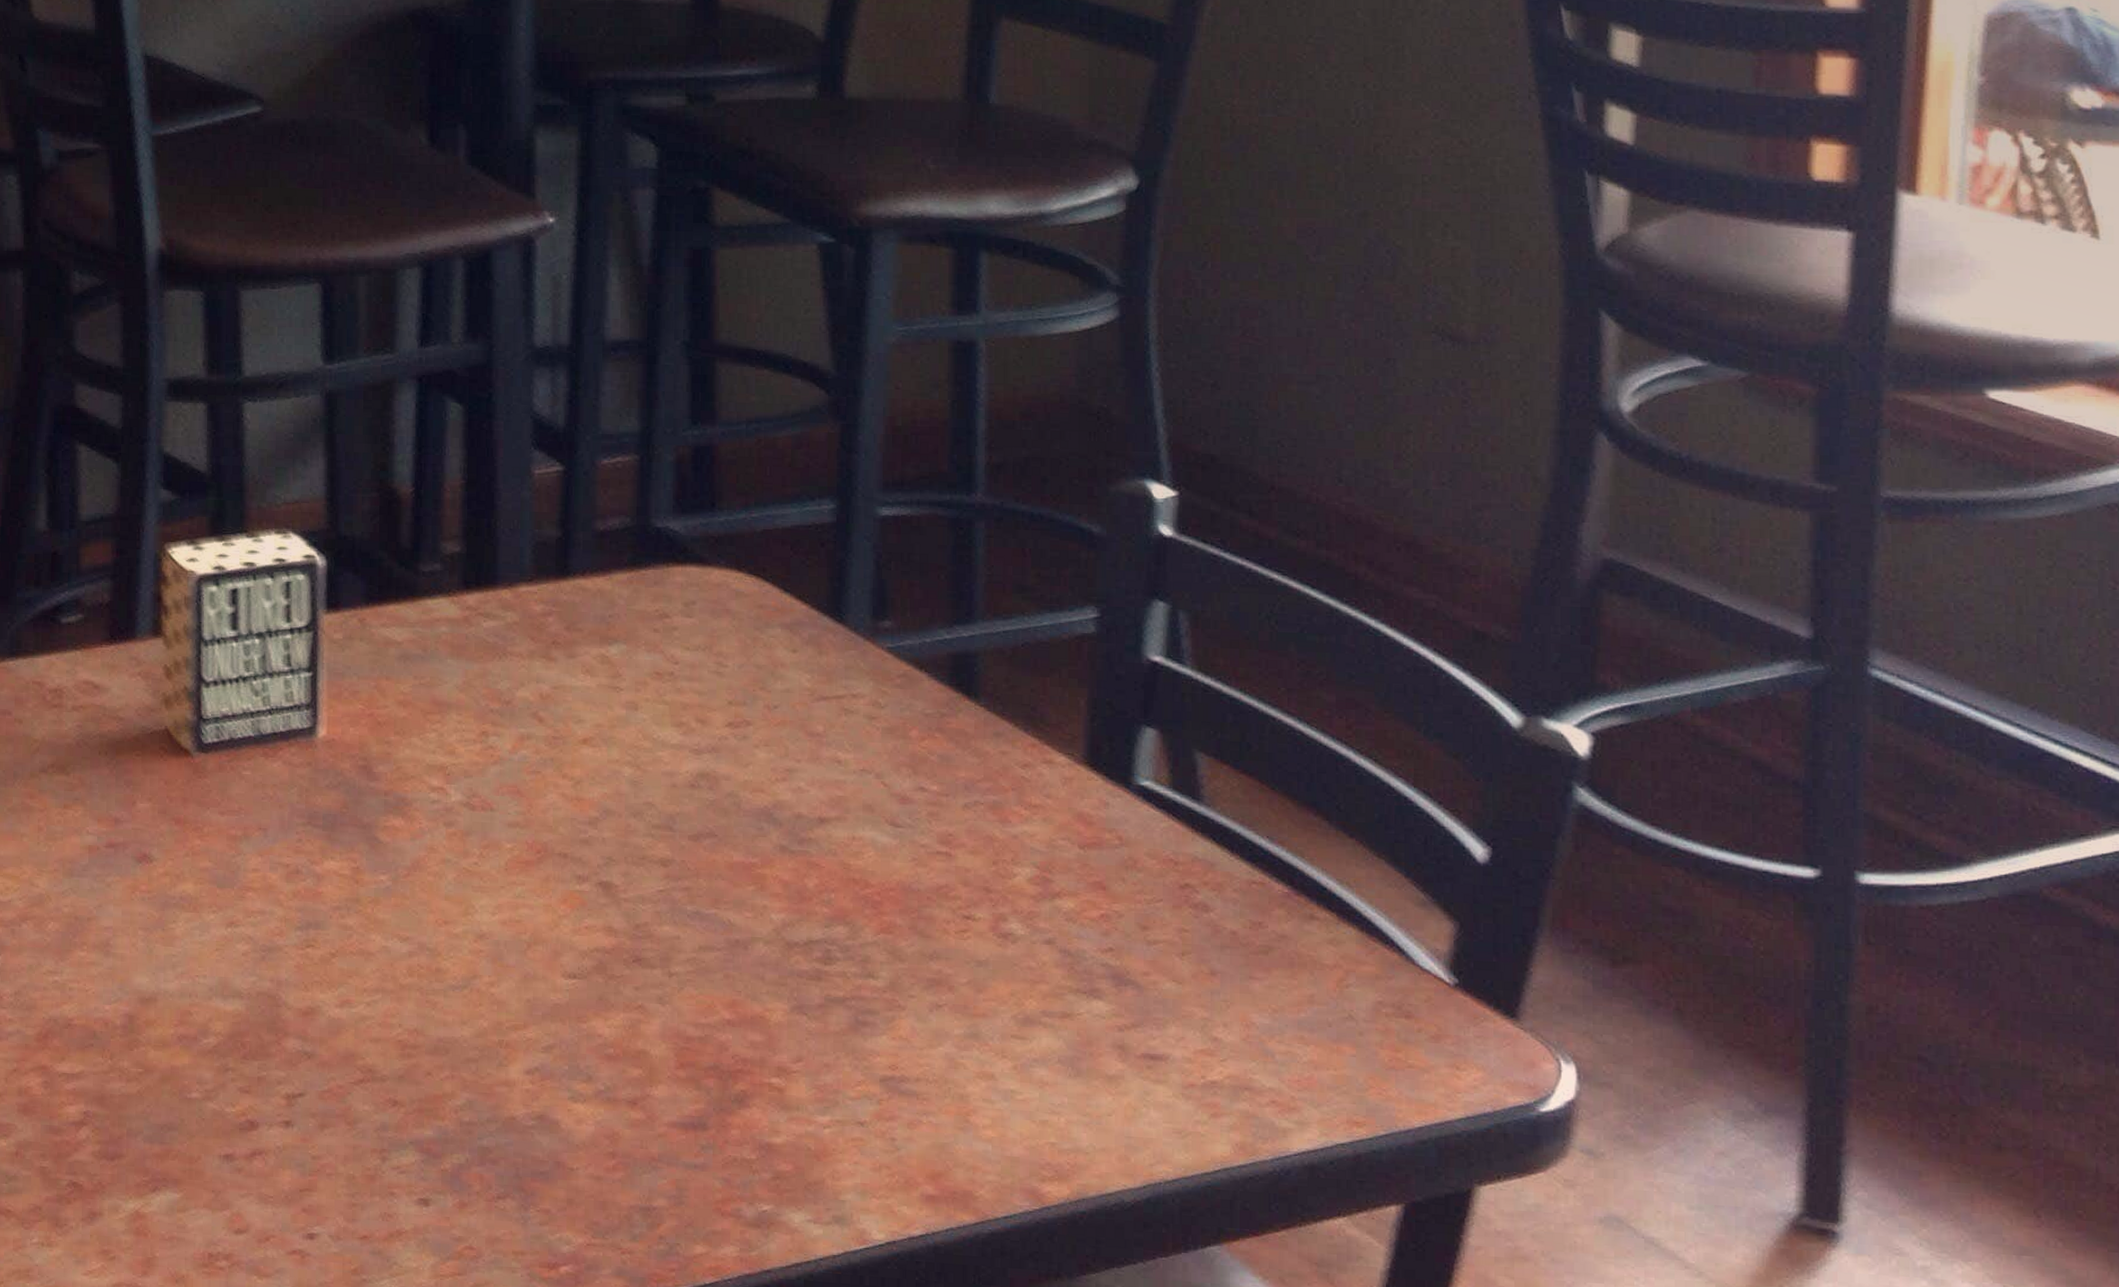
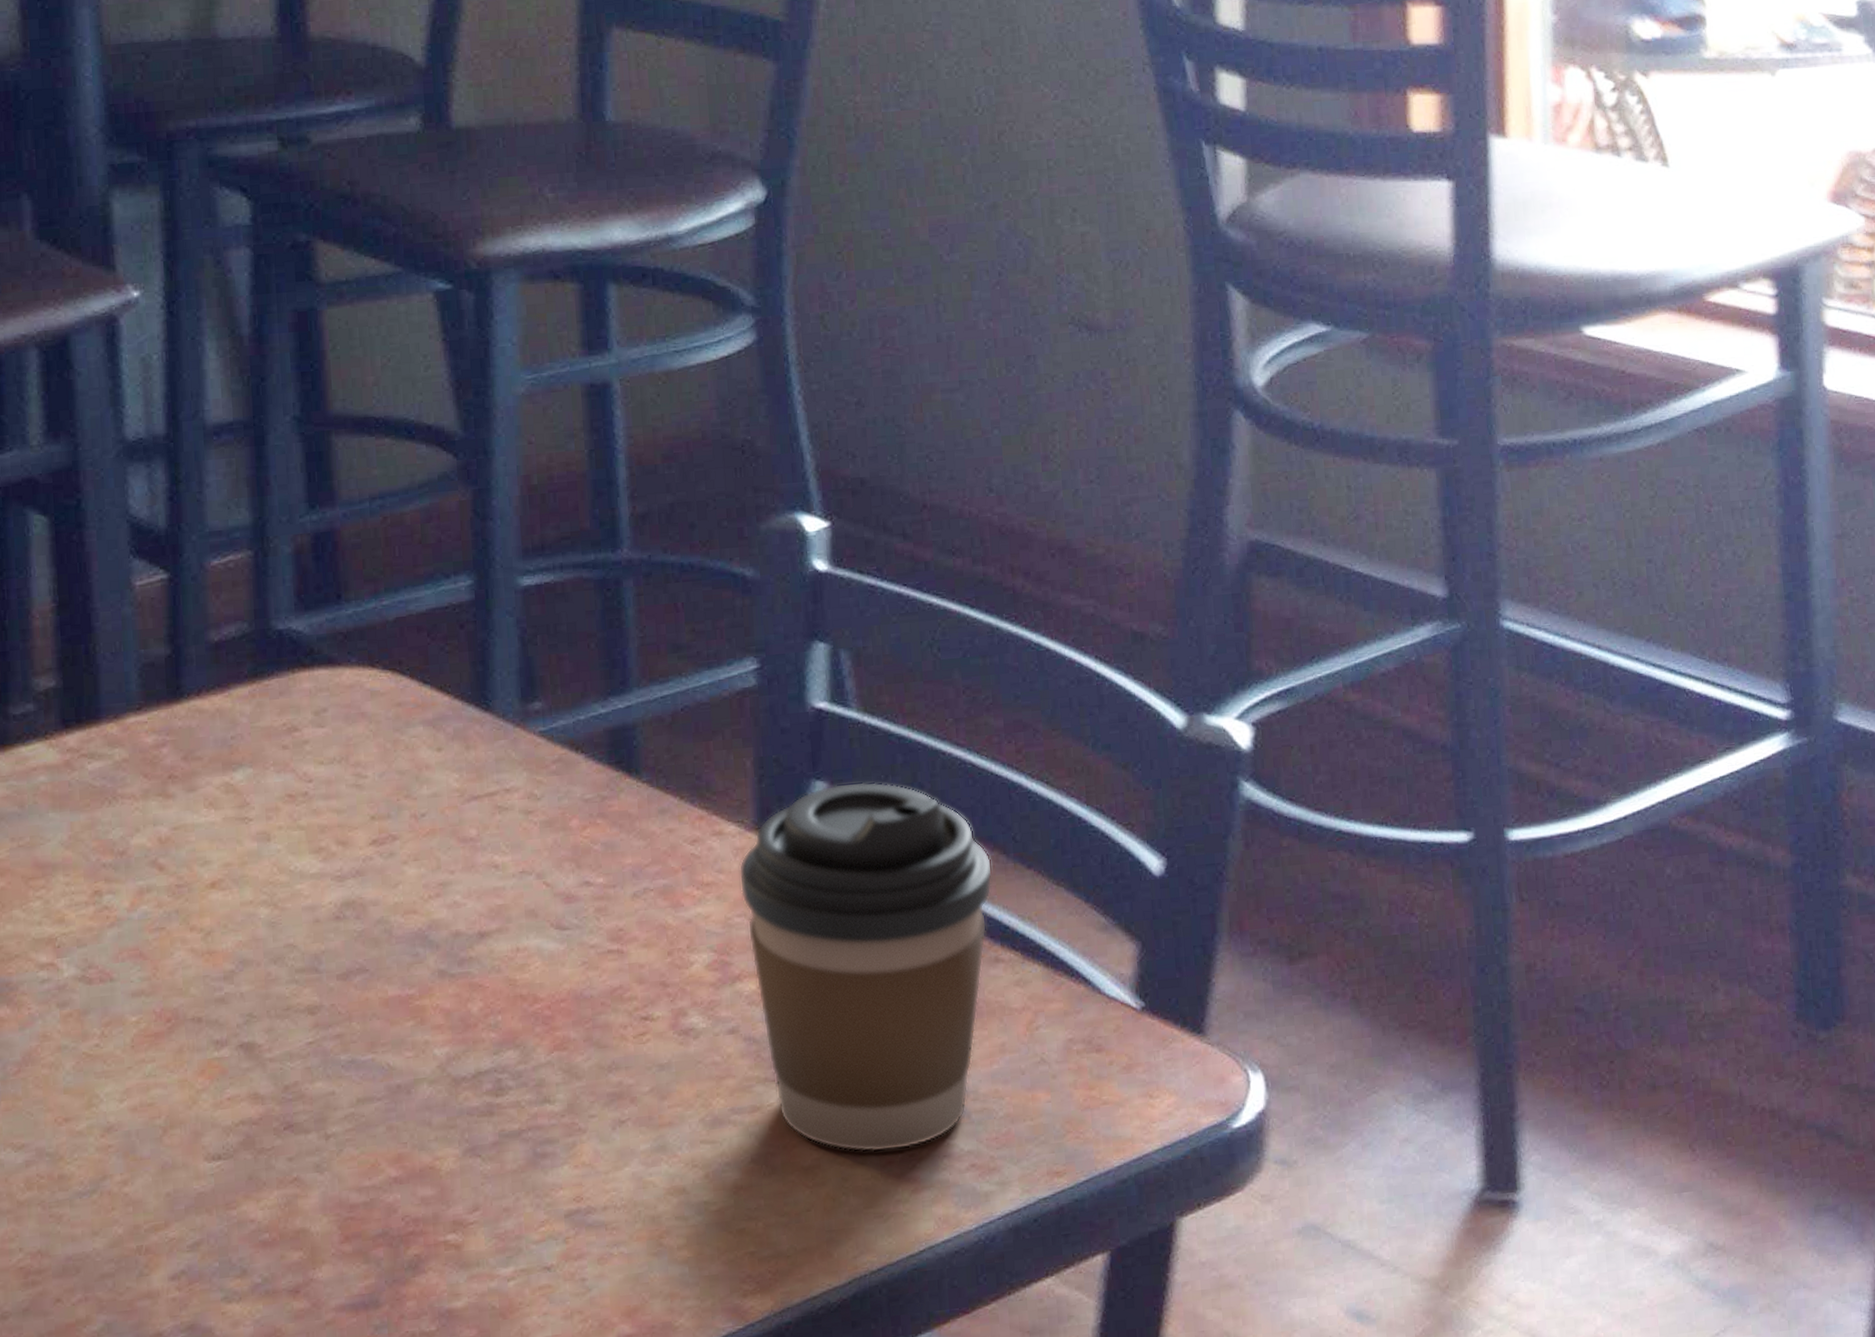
coffee cup: none [1066,733,1314,1076] -> present [738,782,993,1153]

